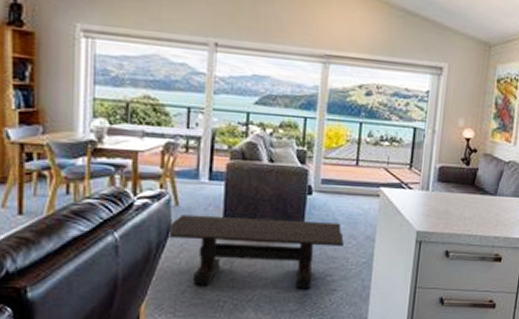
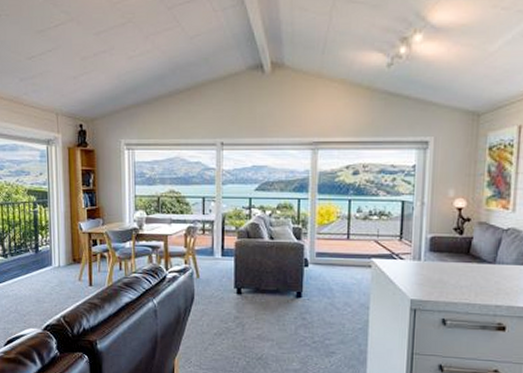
coffee table: present [167,214,344,290] -> none [192,285,339,351]

